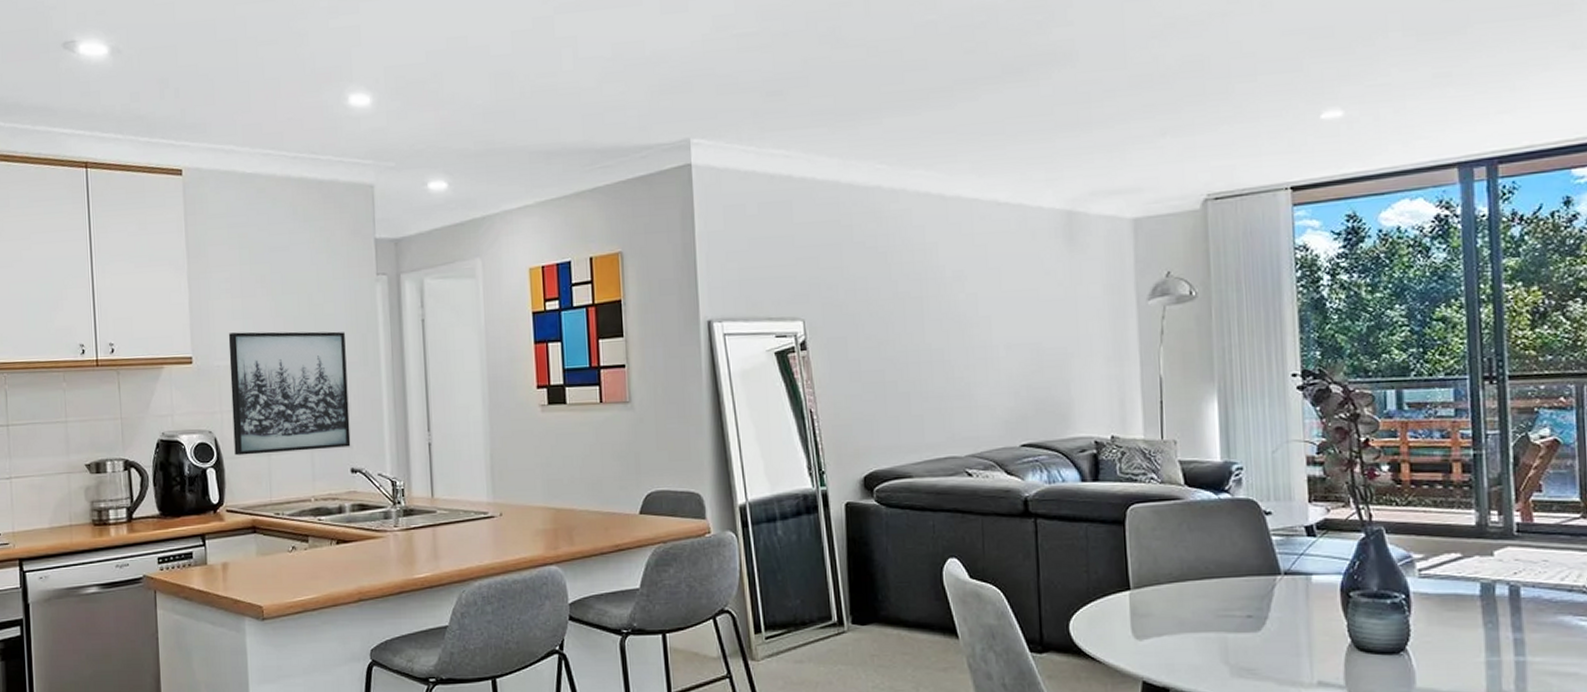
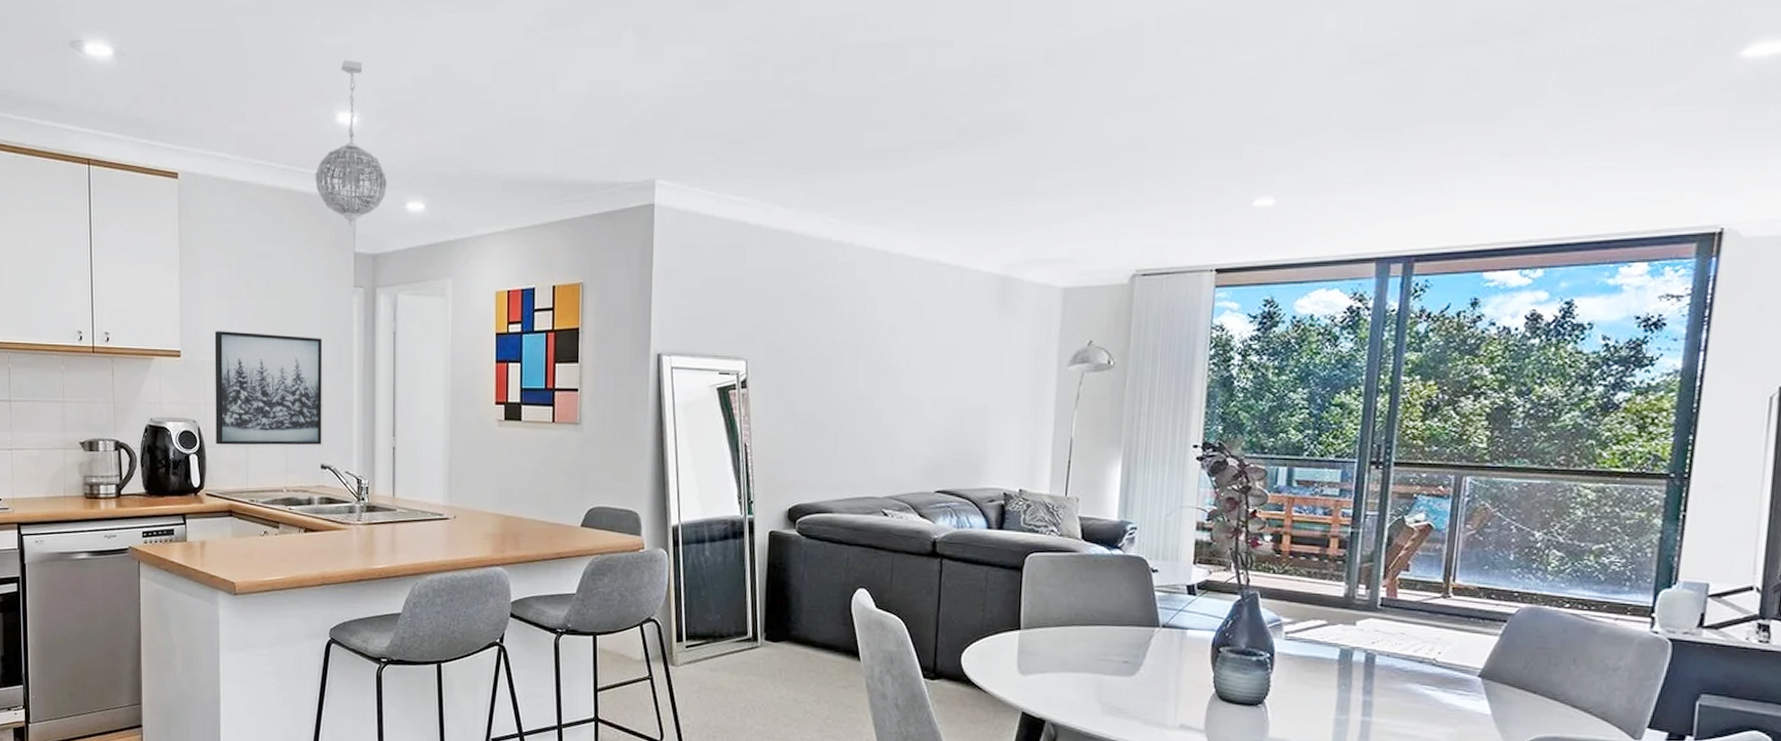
pendant light: none [328,40,406,213] -> present [315,60,387,228]

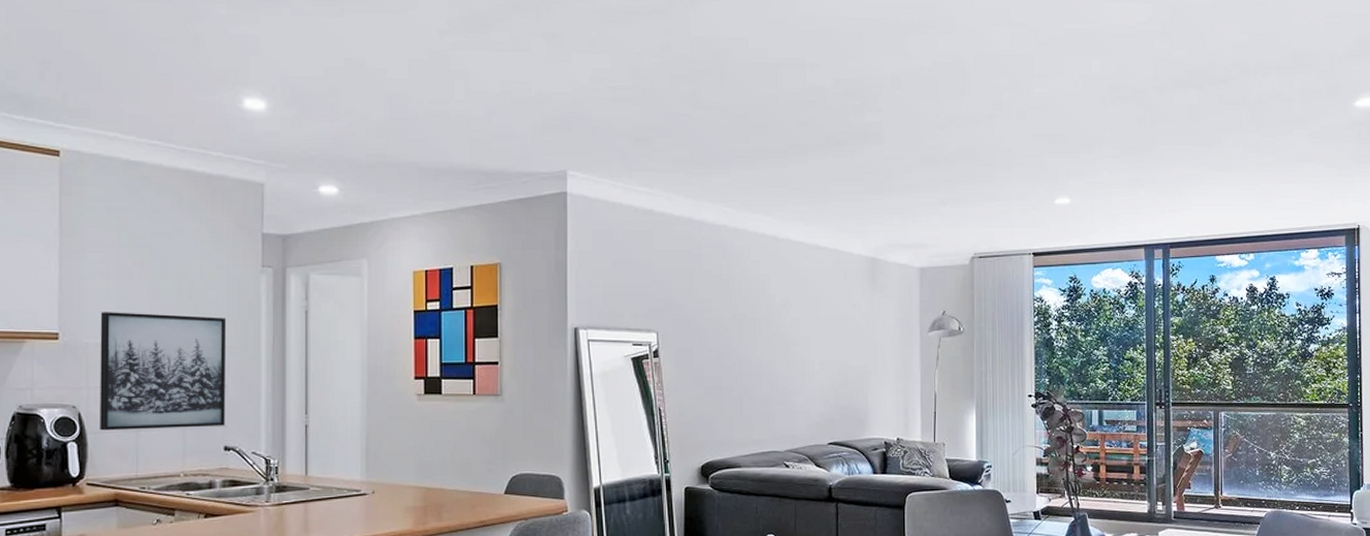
pendant light: present [315,60,387,228] -> none [219,49,298,209]

